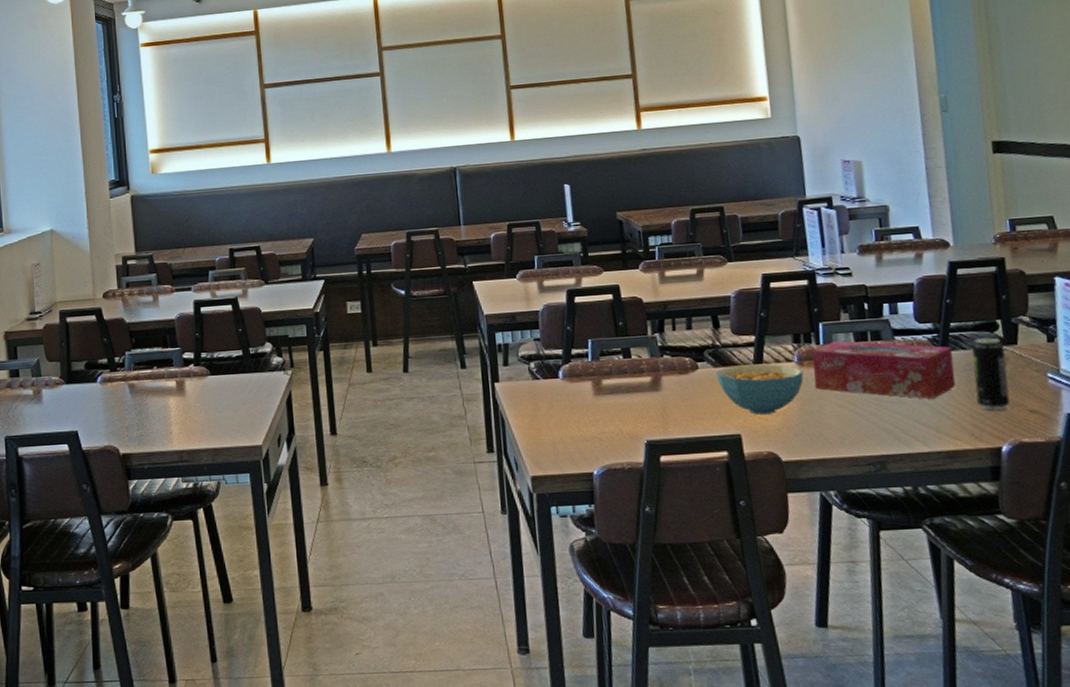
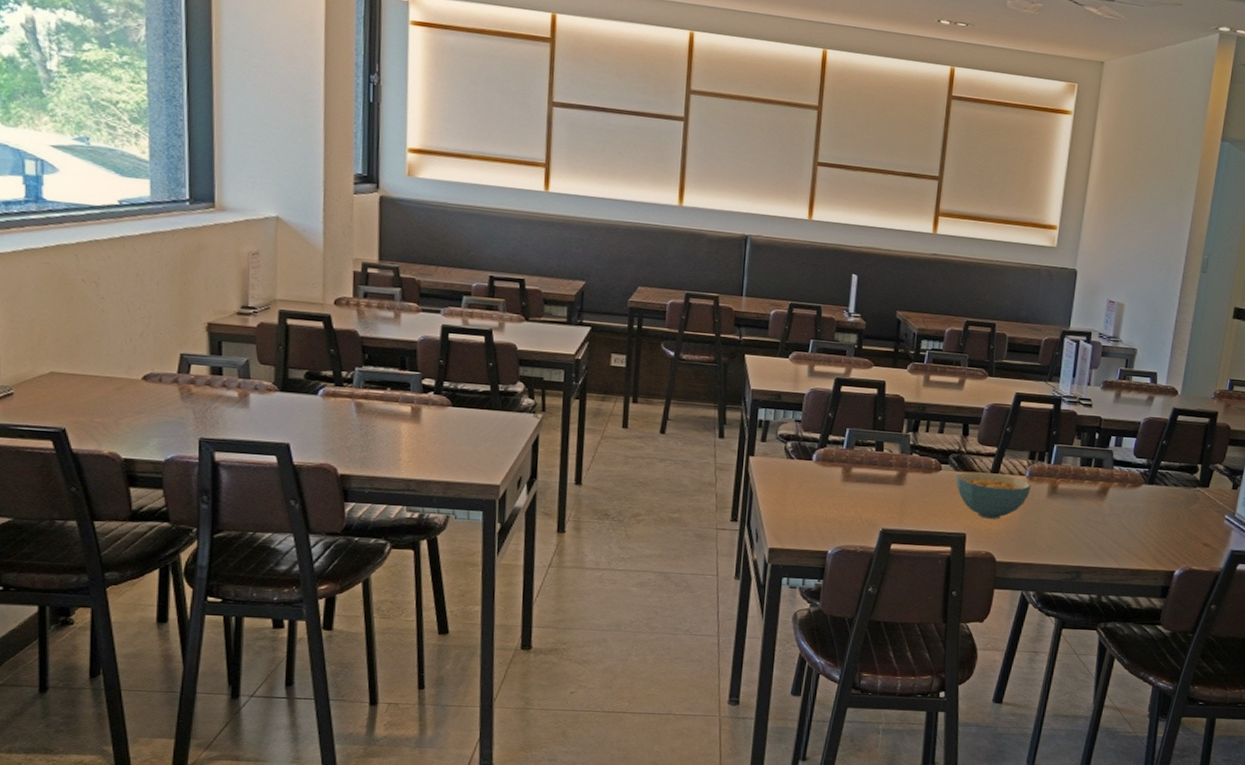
tissue box: present [811,340,956,399] -> none [1038,462,1157,524]
beverage can: present [971,337,1010,411] -> none [1165,478,1198,541]

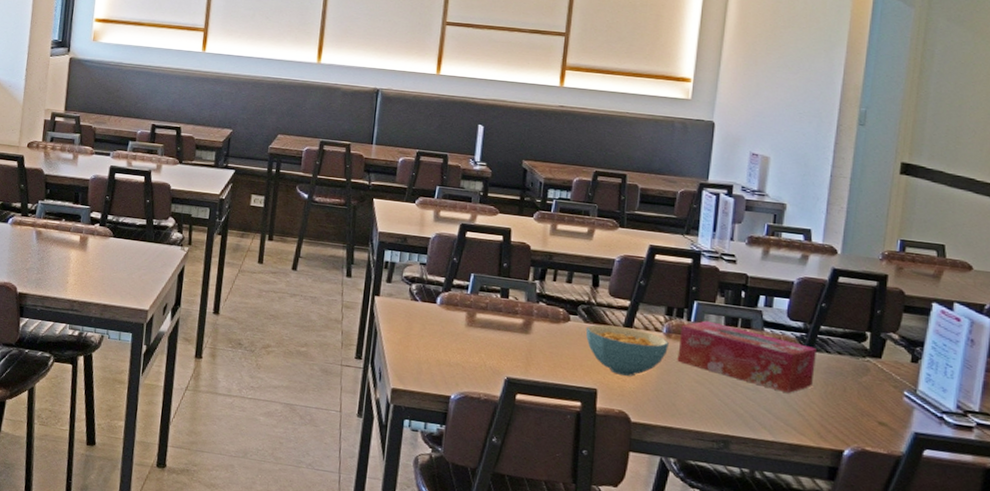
tissue box: none [1038,462,1157,524] -> present [677,320,816,393]

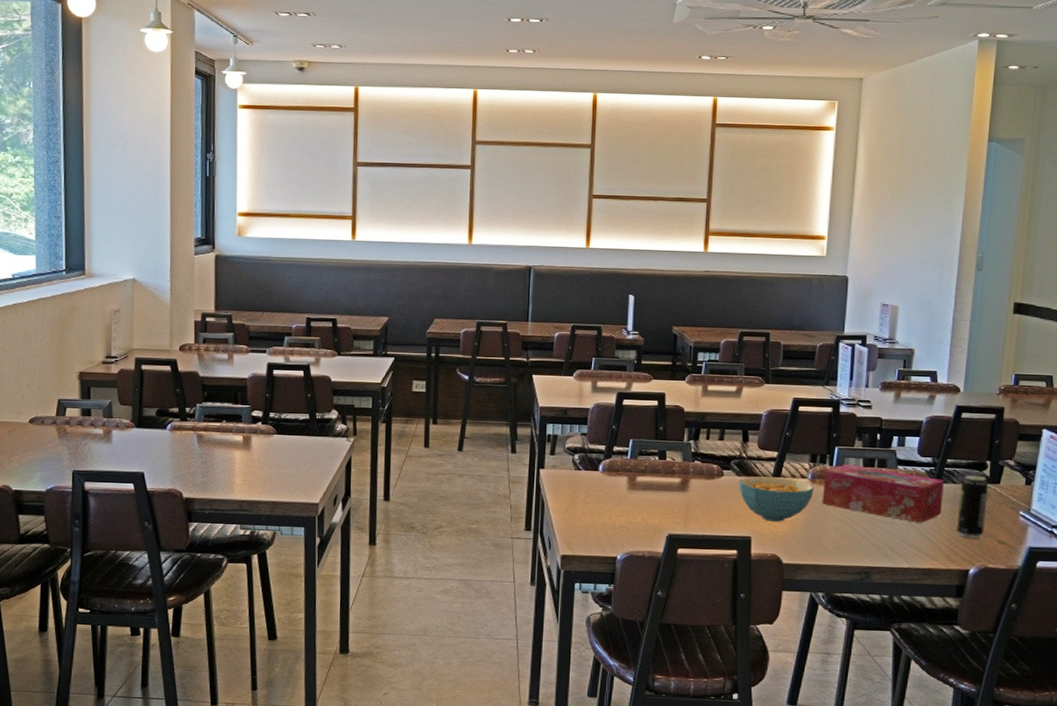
beverage can: none [830,345,868,417] -> present [957,475,989,539]

